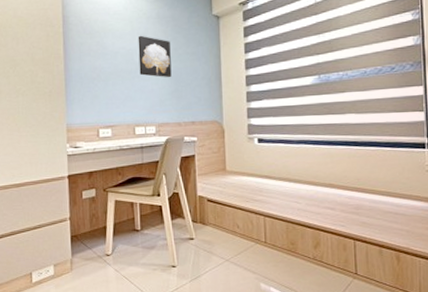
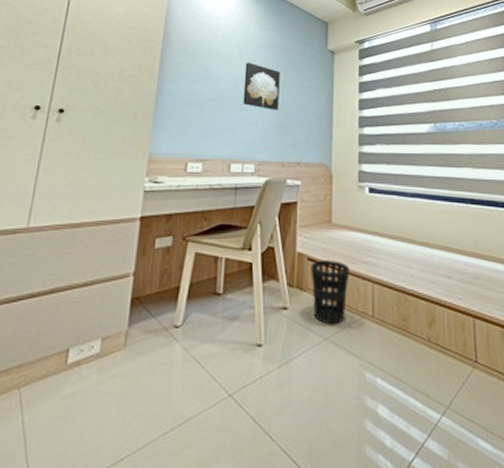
wastebasket: none [210,200,244,250] -> present [310,260,350,325]

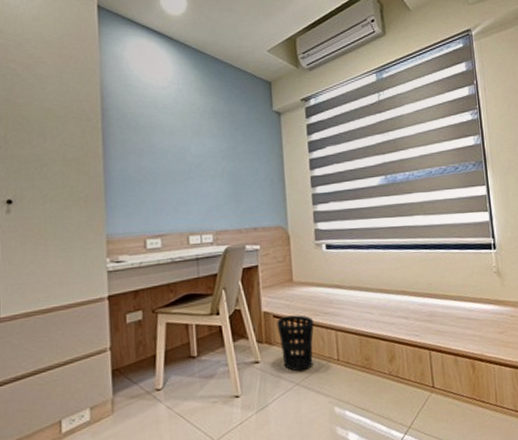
wall art: present [243,62,280,111] -> none [190,132,230,180]

